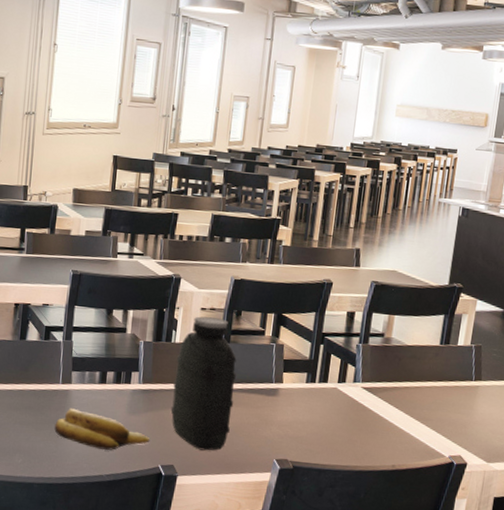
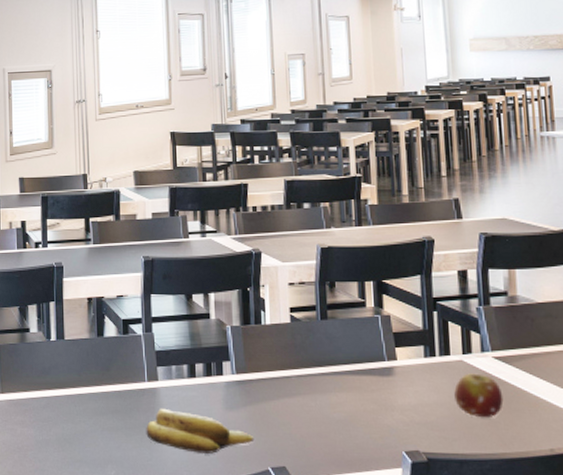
water jug: present [170,316,237,451] -> none [270,292,344,447]
fruit: none [324,399,364,436] -> present [454,373,504,417]

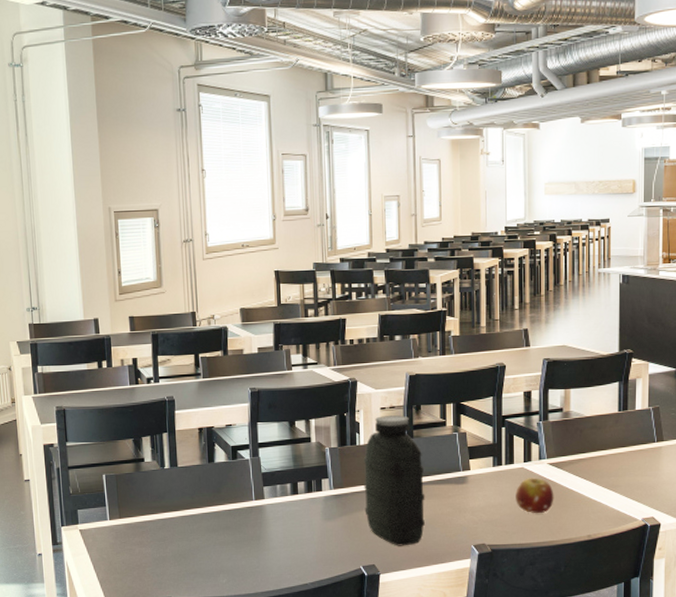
banana: present [146,408,255,454] -> none [254,522,349,559]
water jug: none [270,292,344,447] -> present [363,415,425,546]

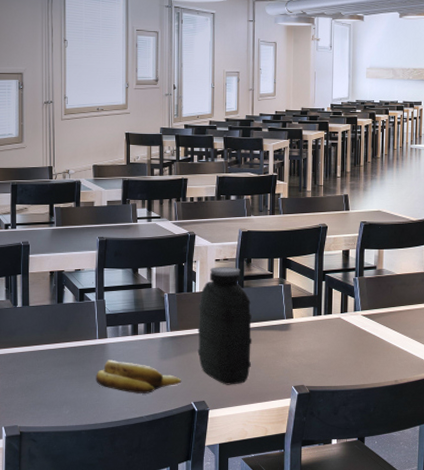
banana: none [254,522,349,559] -> present [96,360,182,393]
fruit: present [516,478,554,513] -> none [332,327,367,359]

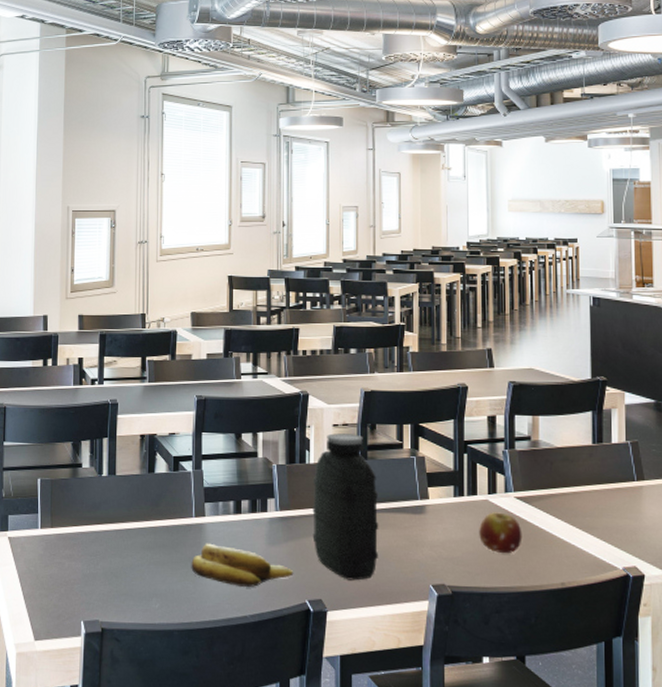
fruit: none [332,327,367,359] -> present [479,512,522,553]

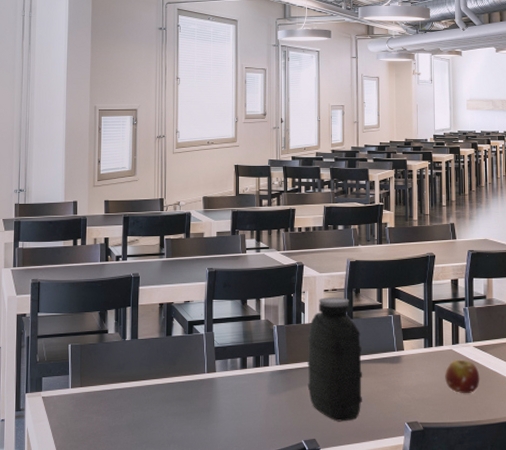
banana: present [191,543,294,587] -> none [204,395,292,431]

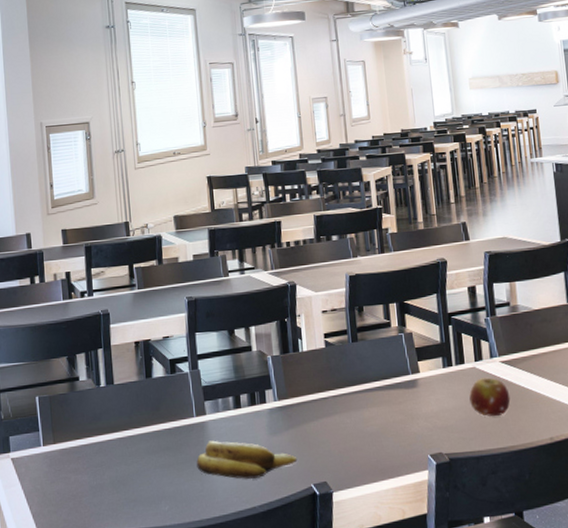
banana: none [204,395,292,431] -> present [196,440,298,479]
water jug: present [307,297,363,422] -> none [307,318,377,460]

